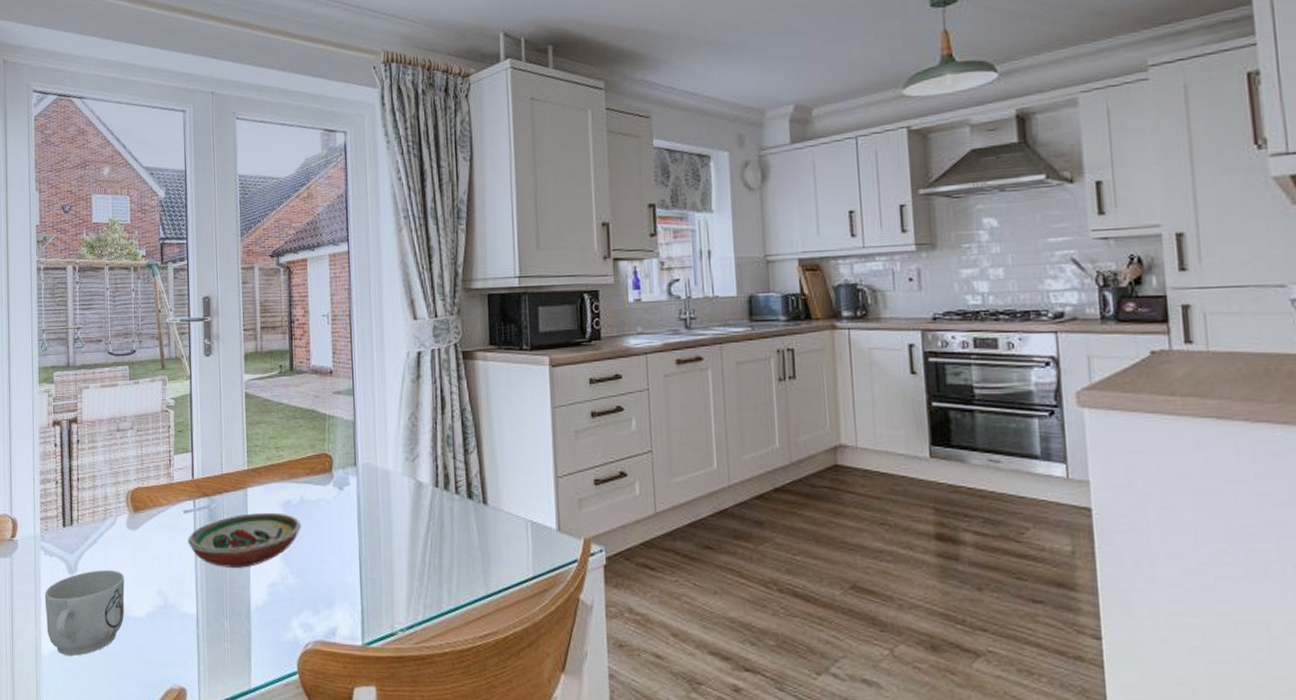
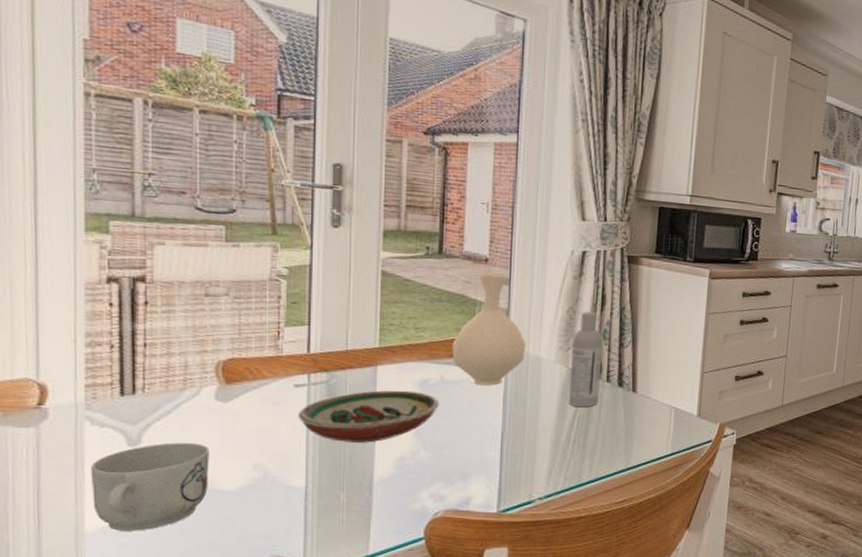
vase: none [308,383,374,504] -> present [452,272,527,386]
bottle: none [417,416,449,525] -> present [569,311,603,408]

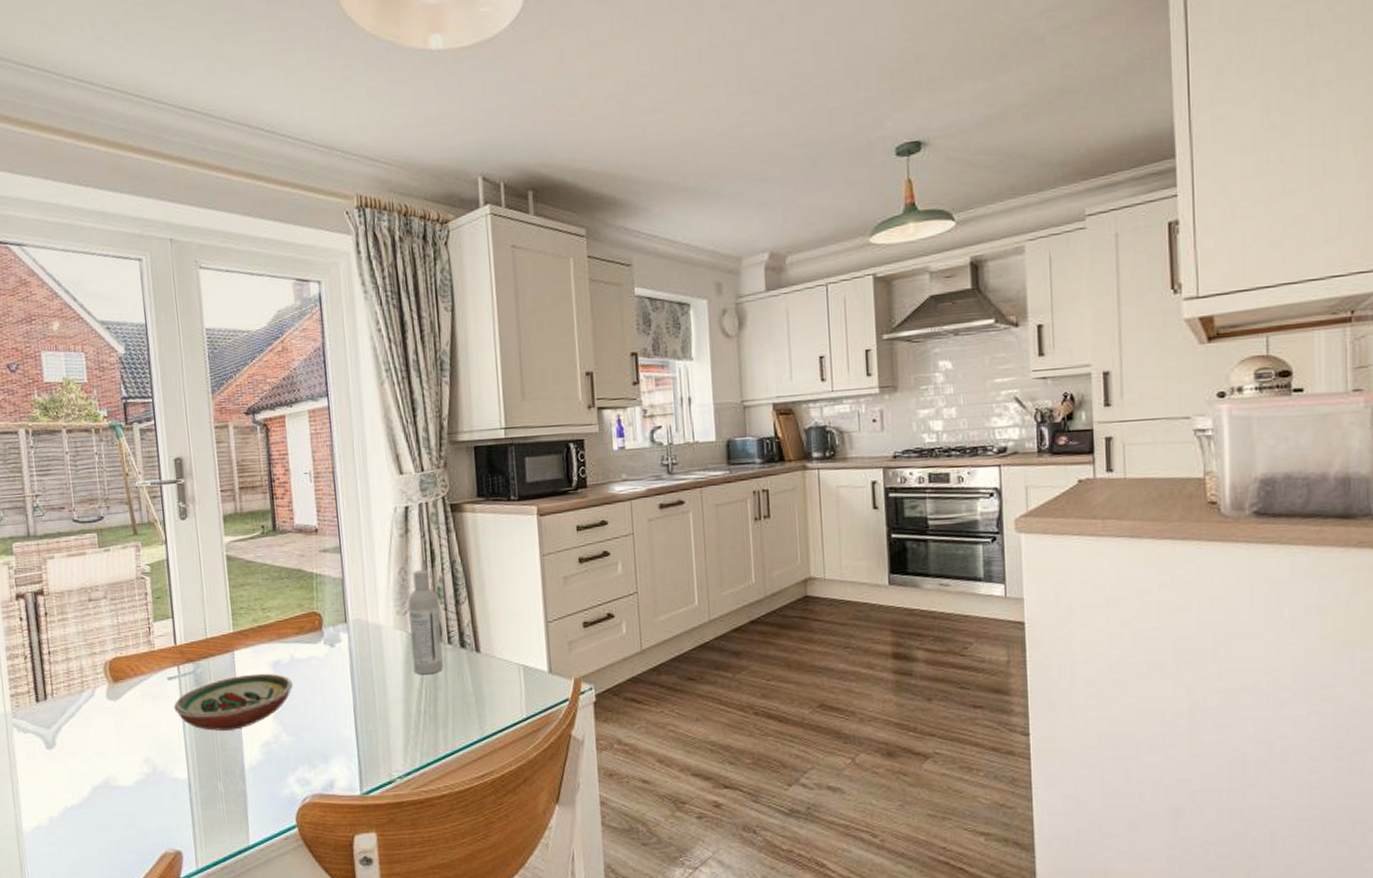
mug: present [90,442,209,531] -> none [21,742,111,830]
vase: present [452,272,527,386] -> none [296,541,365,661]

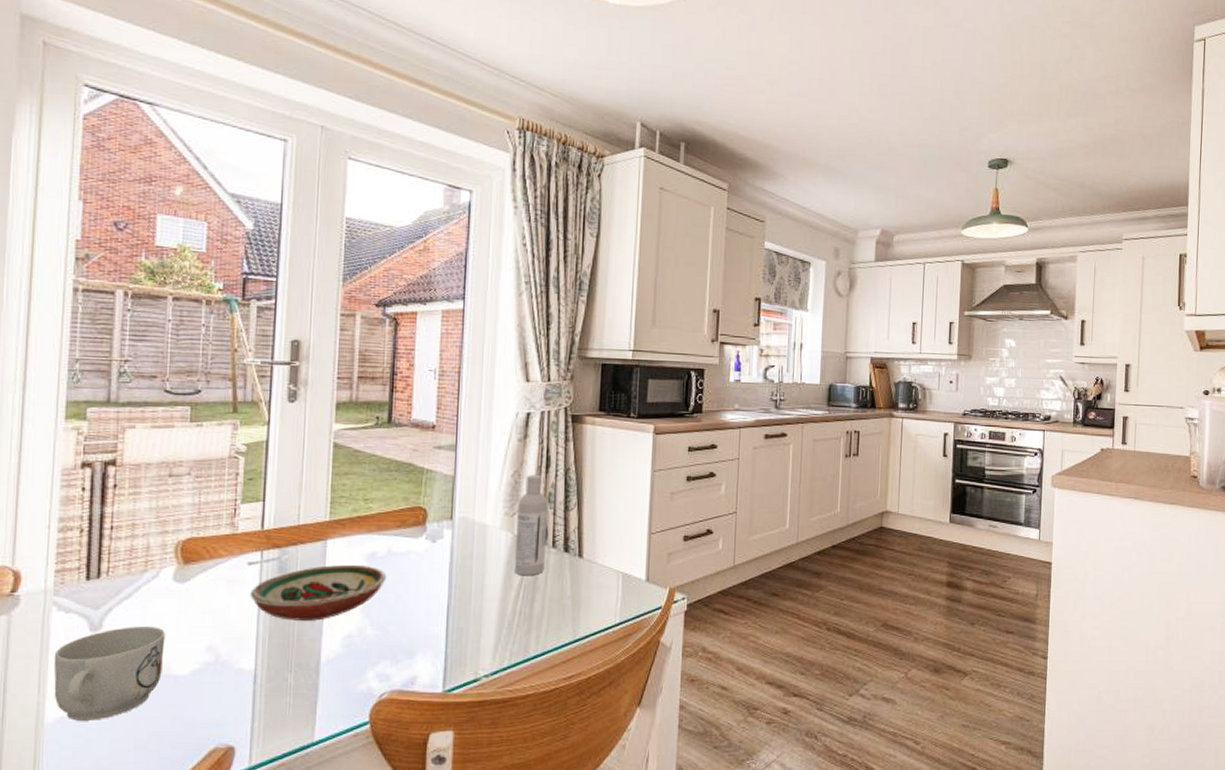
mug: none [21,742,111,830] -> present [53,627,165,721]

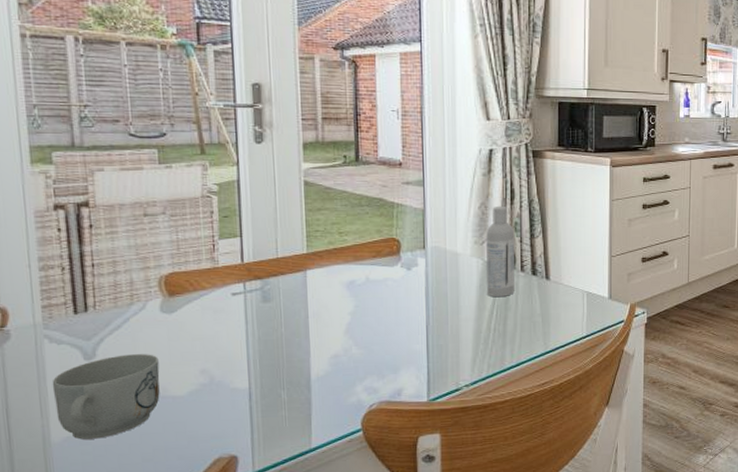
decorative bowl: present [250,564,387,621] -> none [237,292,367,344]

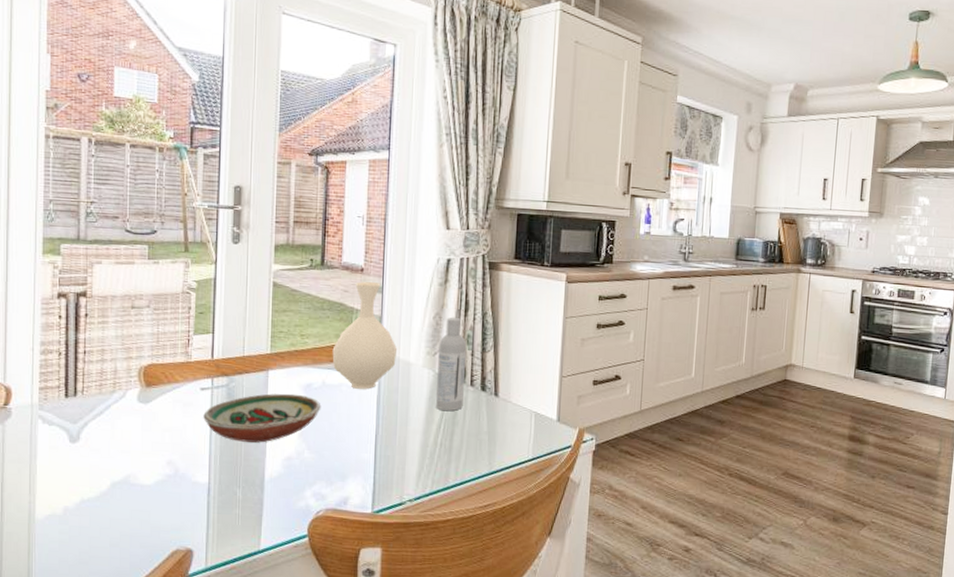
mug: present [52,354,160,440] -> none [41,440,132,520]
decorative bowl: none [237,292,367,344] -> present [203,393,321,443]
vase: none [374,175,444,282] -> present [332,281,398,389]

